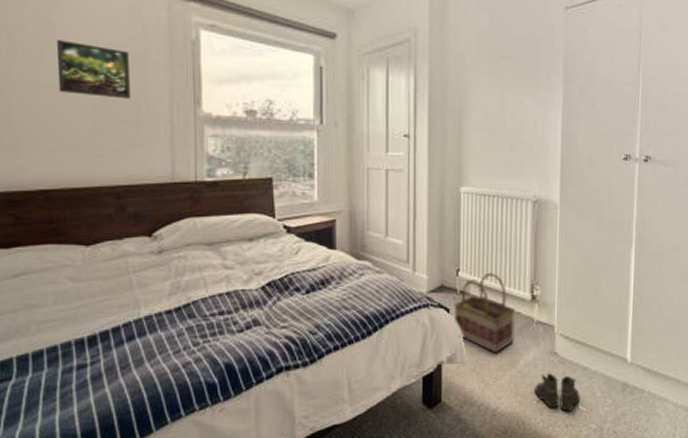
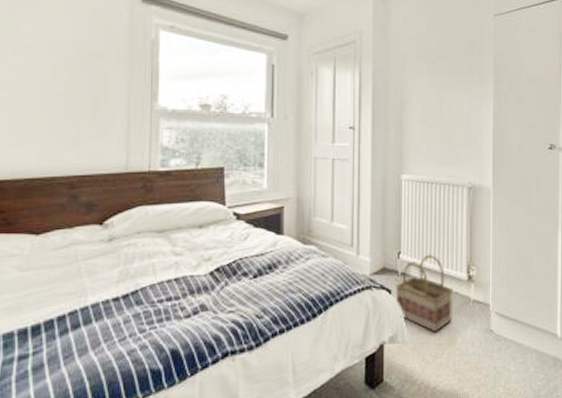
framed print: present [56,40,131,99] -> none [18,38,91,93]
boots: present [535,373,580,412] -> none [472,350,514,388]

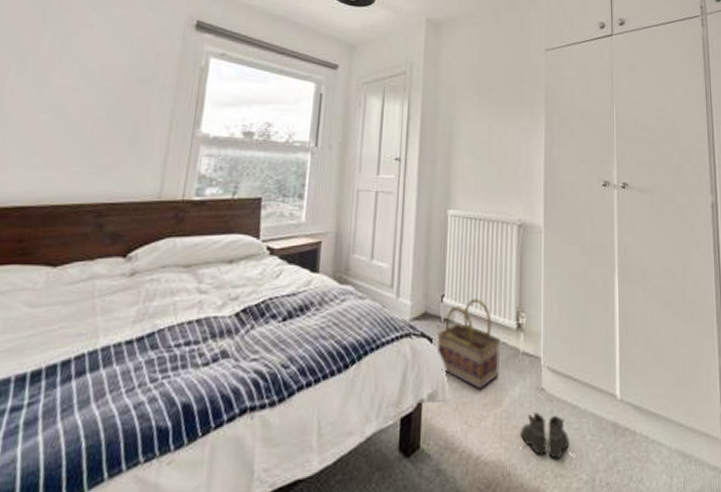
boots: none [472,350,514,388] -> present [521,412,569,459]

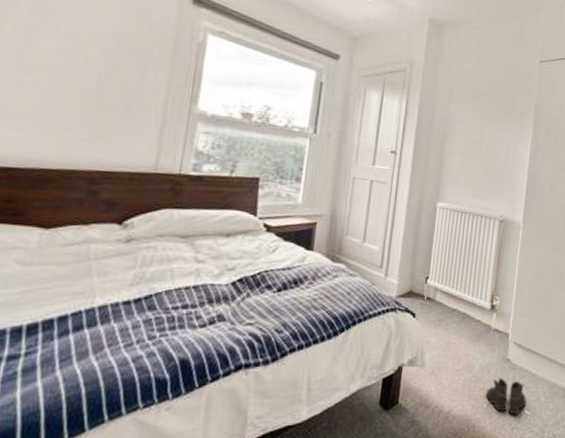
basket: present [437,298,501,390] -> none [419,281,476,358]

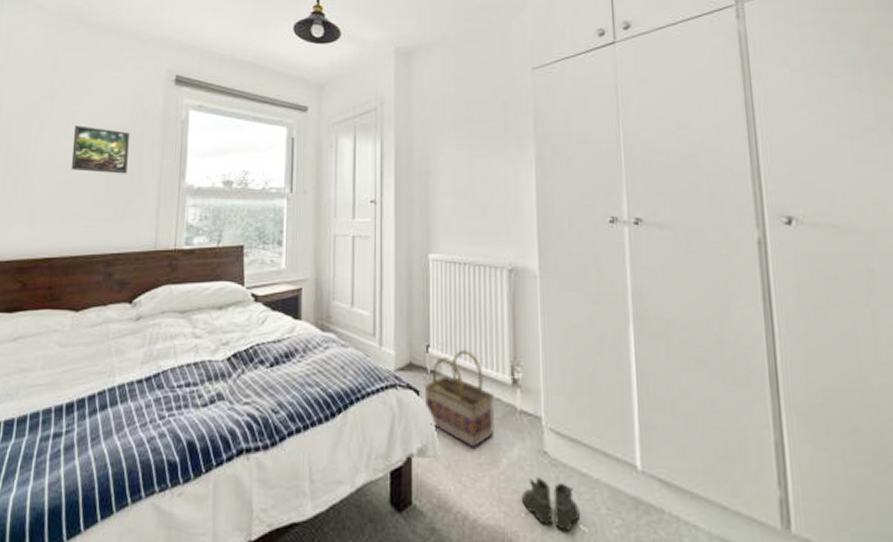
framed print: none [46,23,131,88] -> present [71,125,131,174]
basket: none [419,281,476,358] -> present [424,349,495,448]

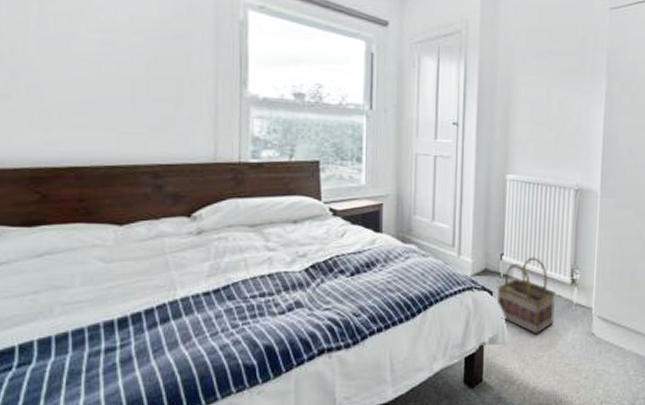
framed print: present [71,125,131,174] -> none [92,13,173,77]
boots: present [522,478,580,531] -> none [572,353,614,389]

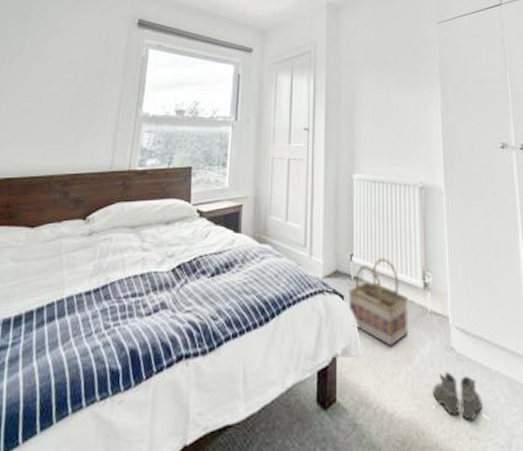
boots: none [572,353,614,389] -> present [433,372,483,421]

